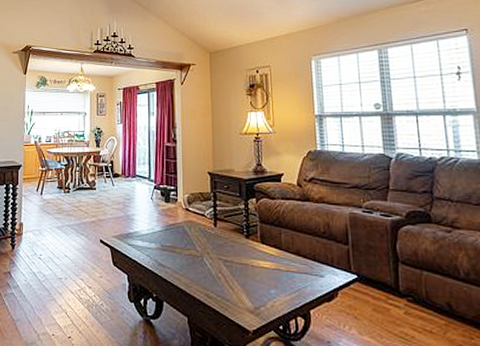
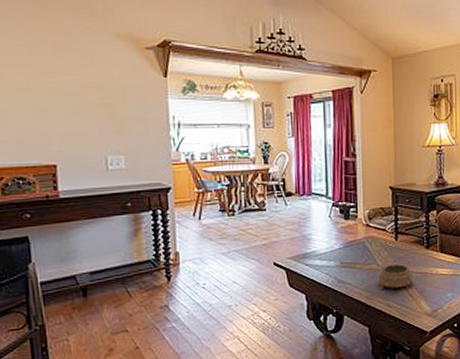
decorative bowl: none [198,252,235,278] -> present [379,264,415,289]

